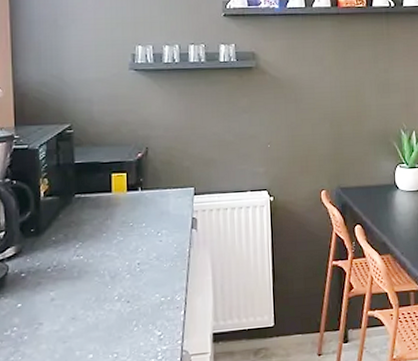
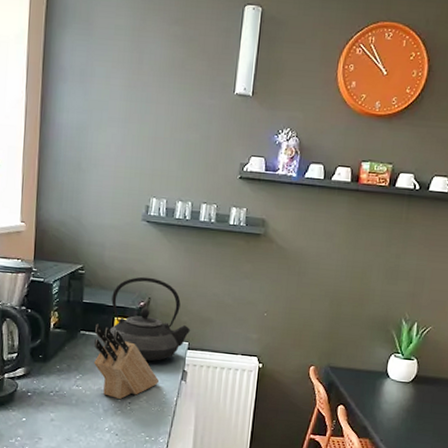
knife block: none [90,184,167,262] -> present [94,323,159,399]
teapot: none [106,126,195,215] -> present [109,276,191,362]

